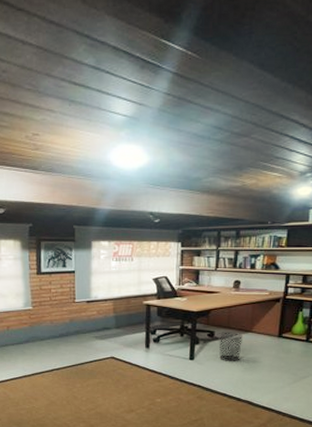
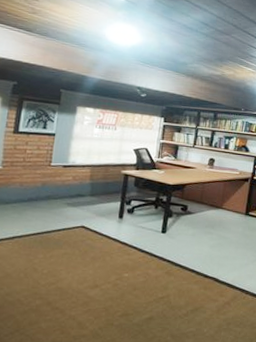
waste bin: present [219,332,244,361] -> none [190,206,214,237]

